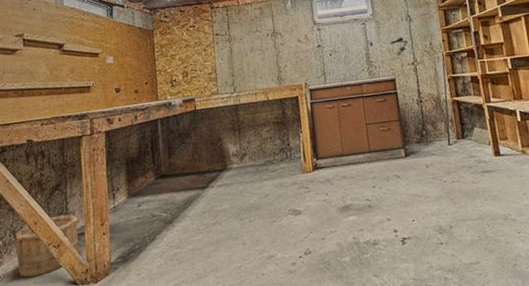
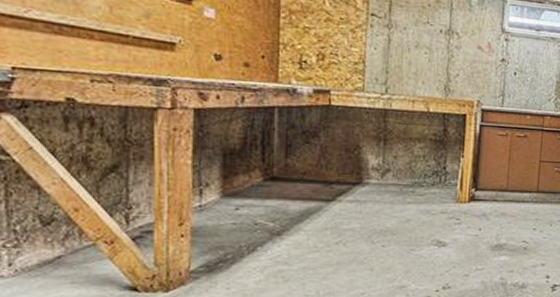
wooden bucket: present [14,214,79,278] -> none [41,204,146,274]

